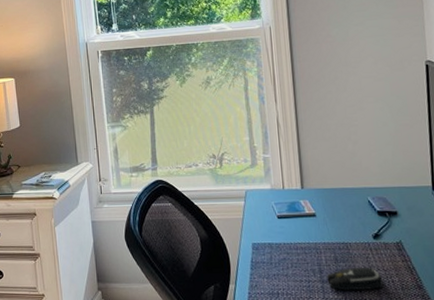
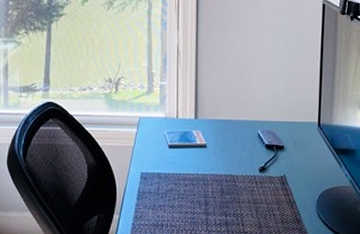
computer mouse: present [327,267,384,291] -> none [212,199,265,224]

